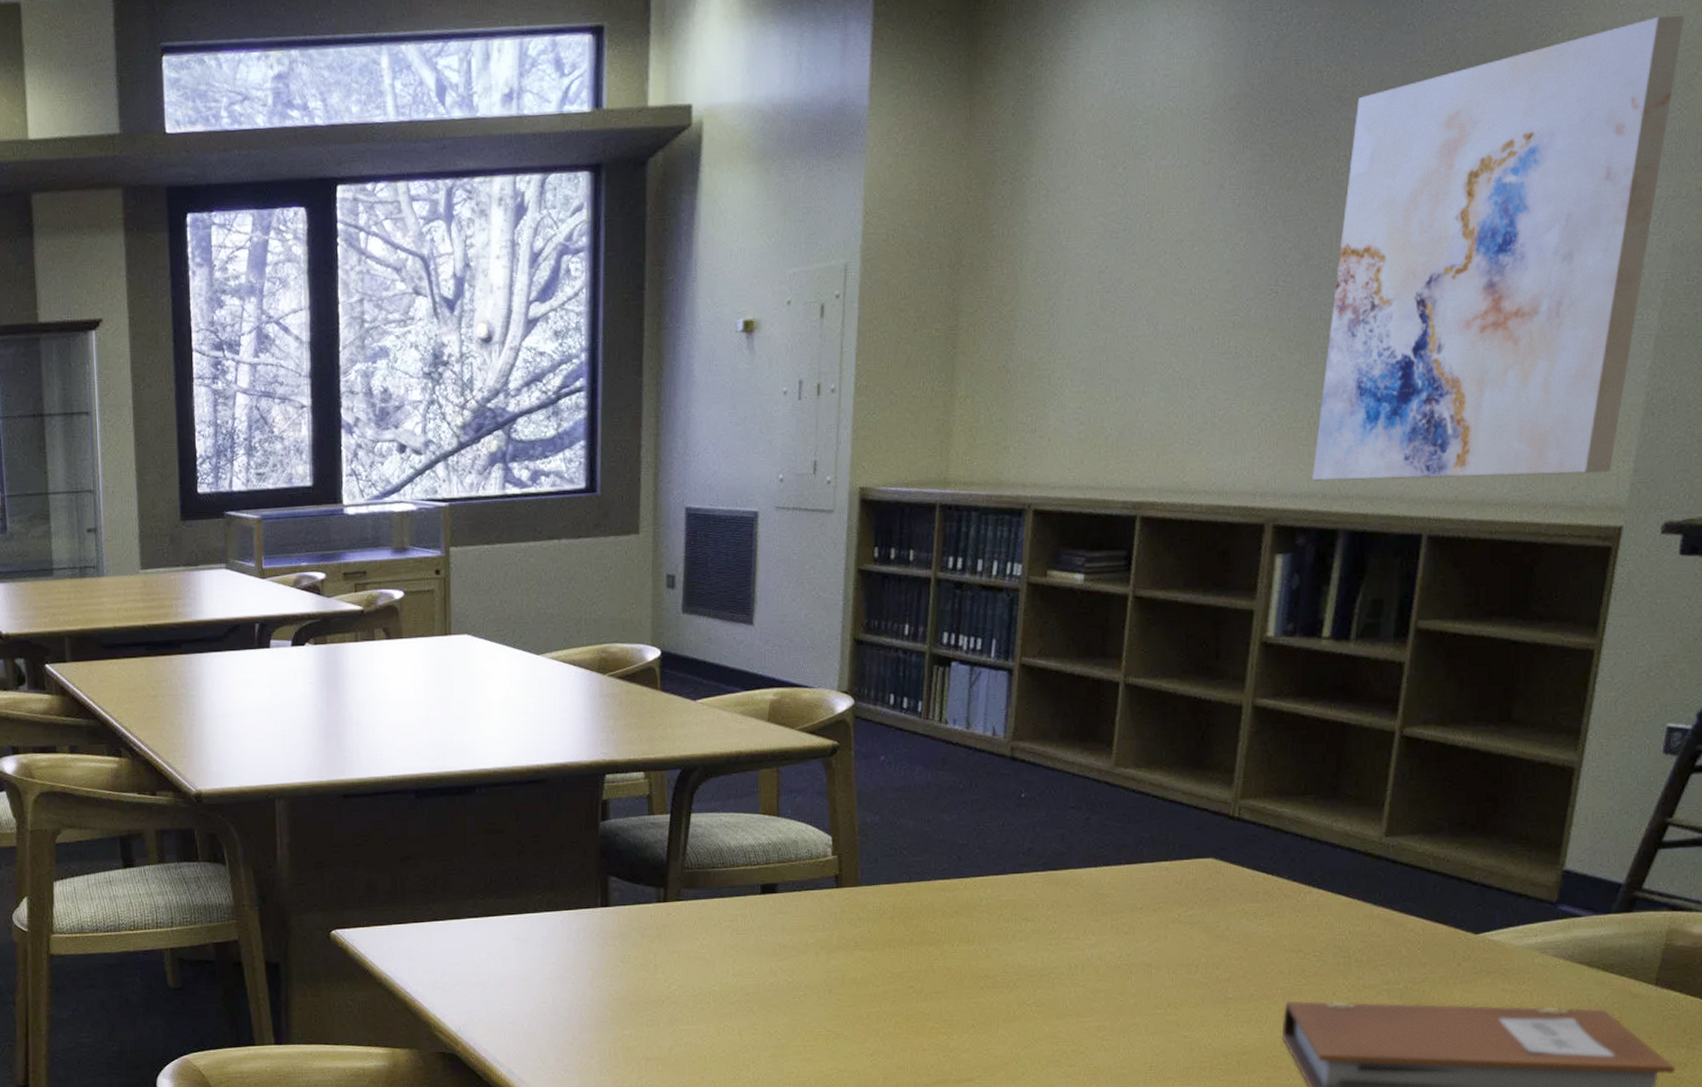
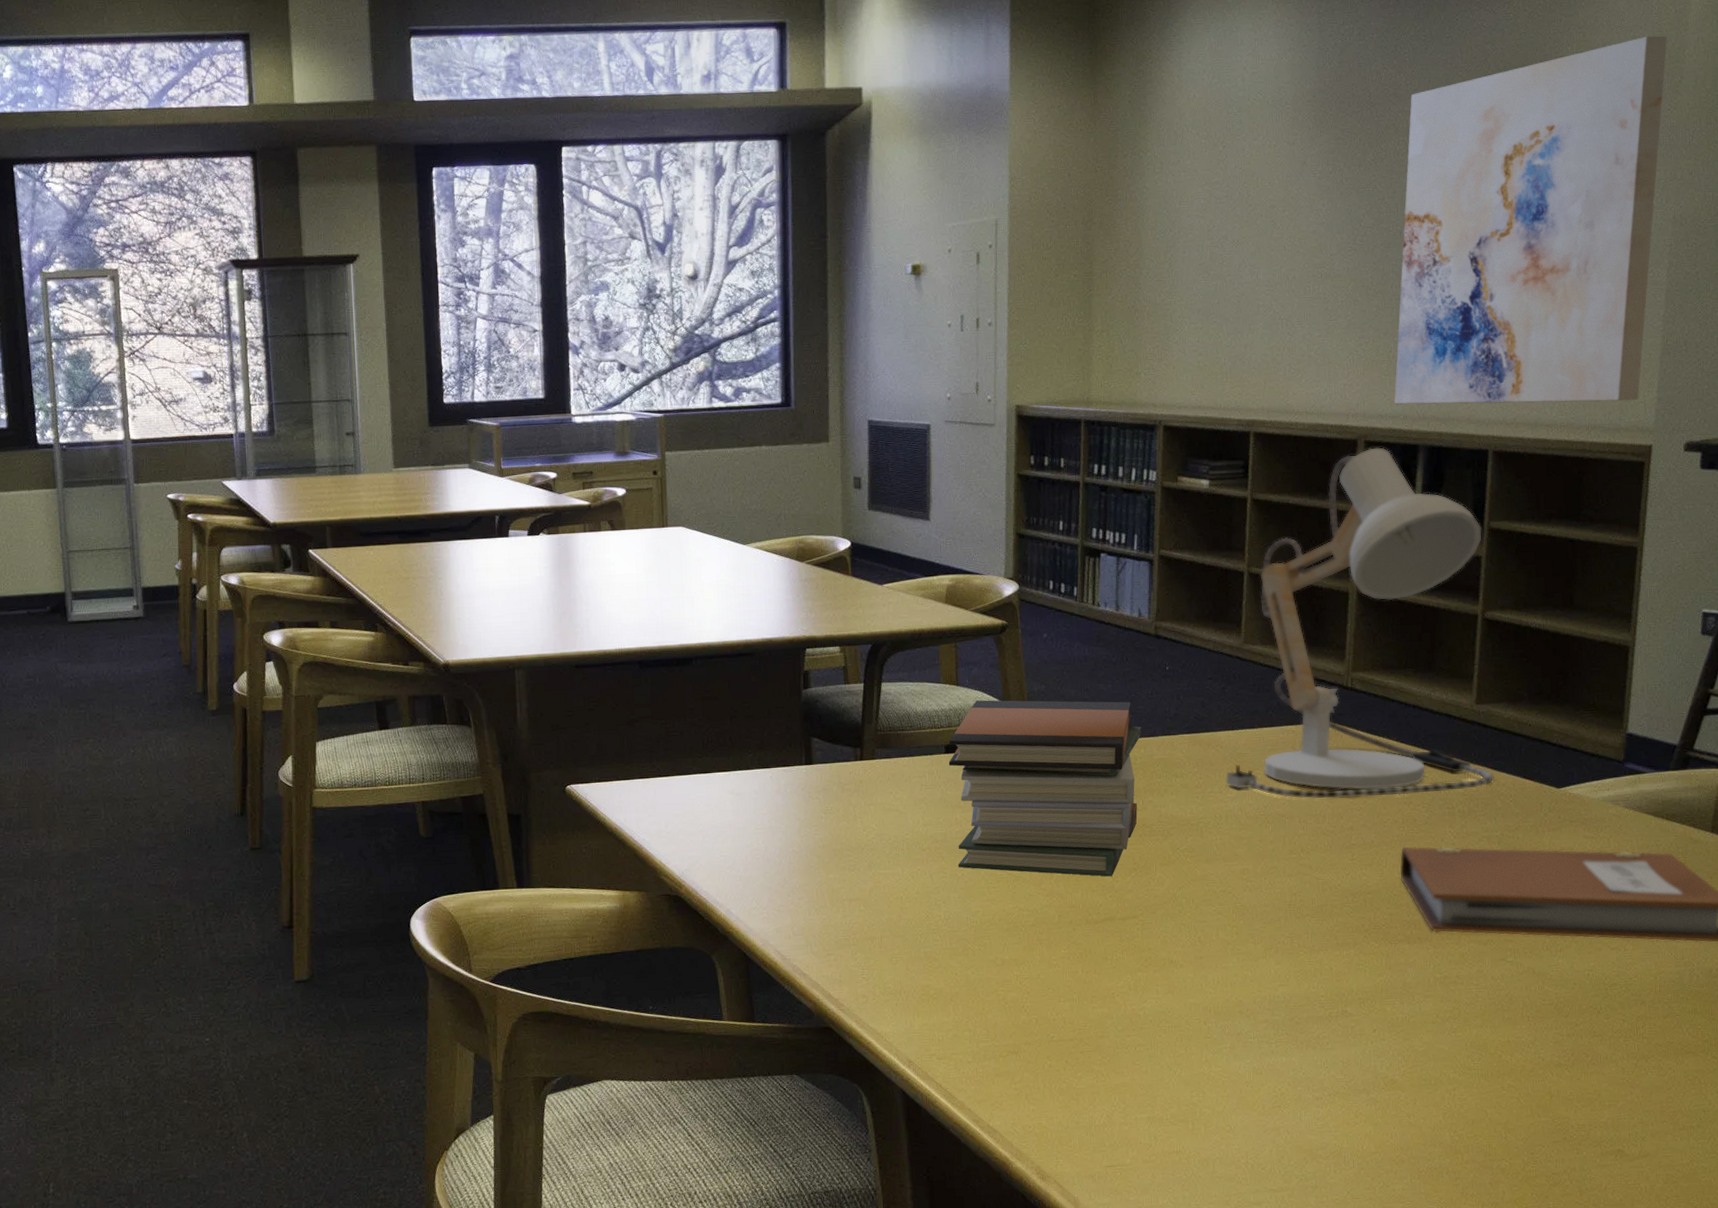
book stack: none [764,833,990,1034] -> present [948,700,1142,877]
desk lamp: none [1084,532,1407,946] -> present [1225,447,1494,799]

